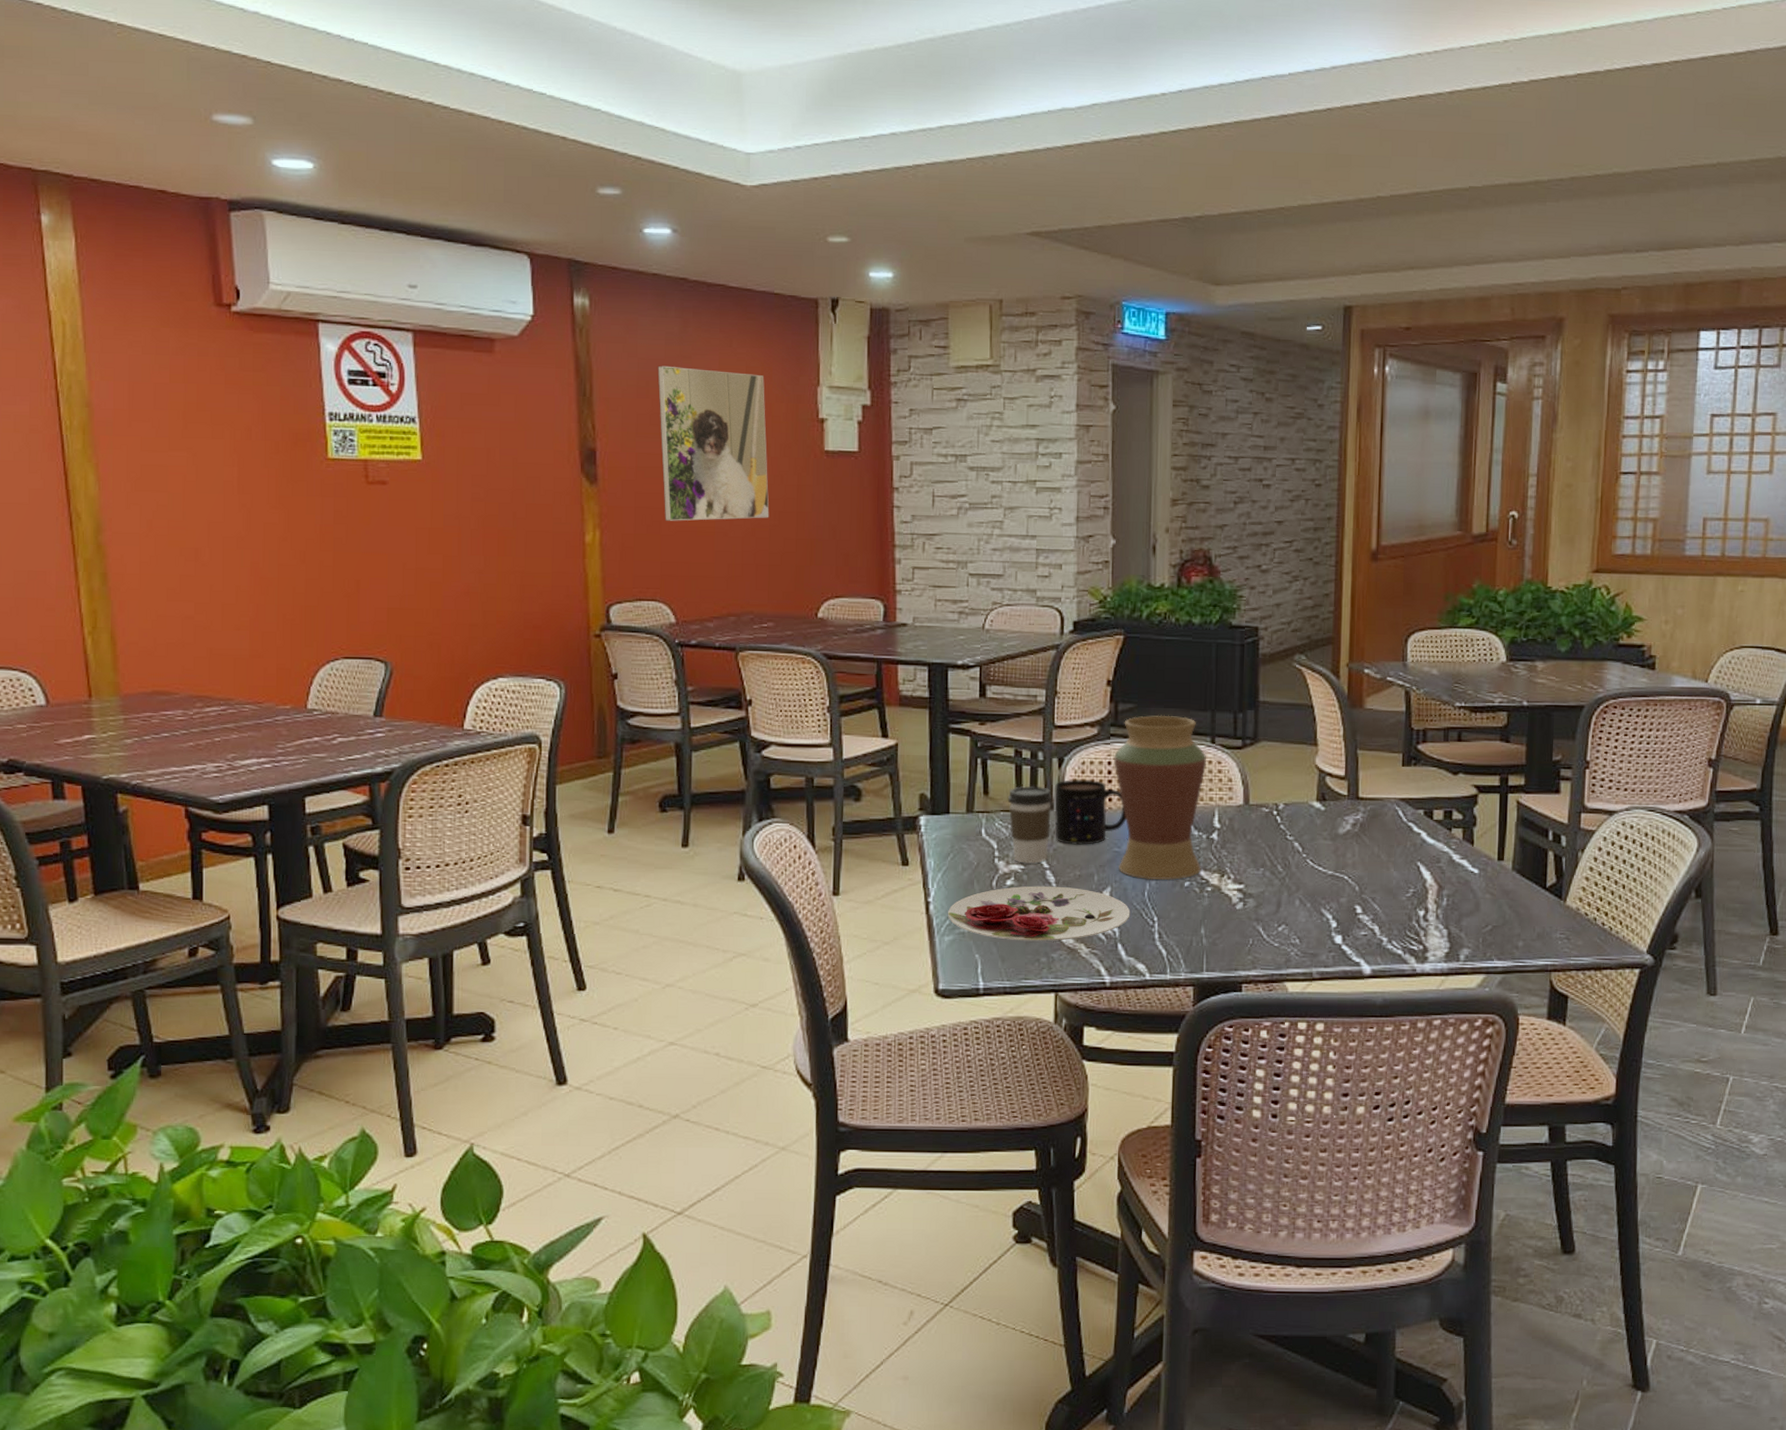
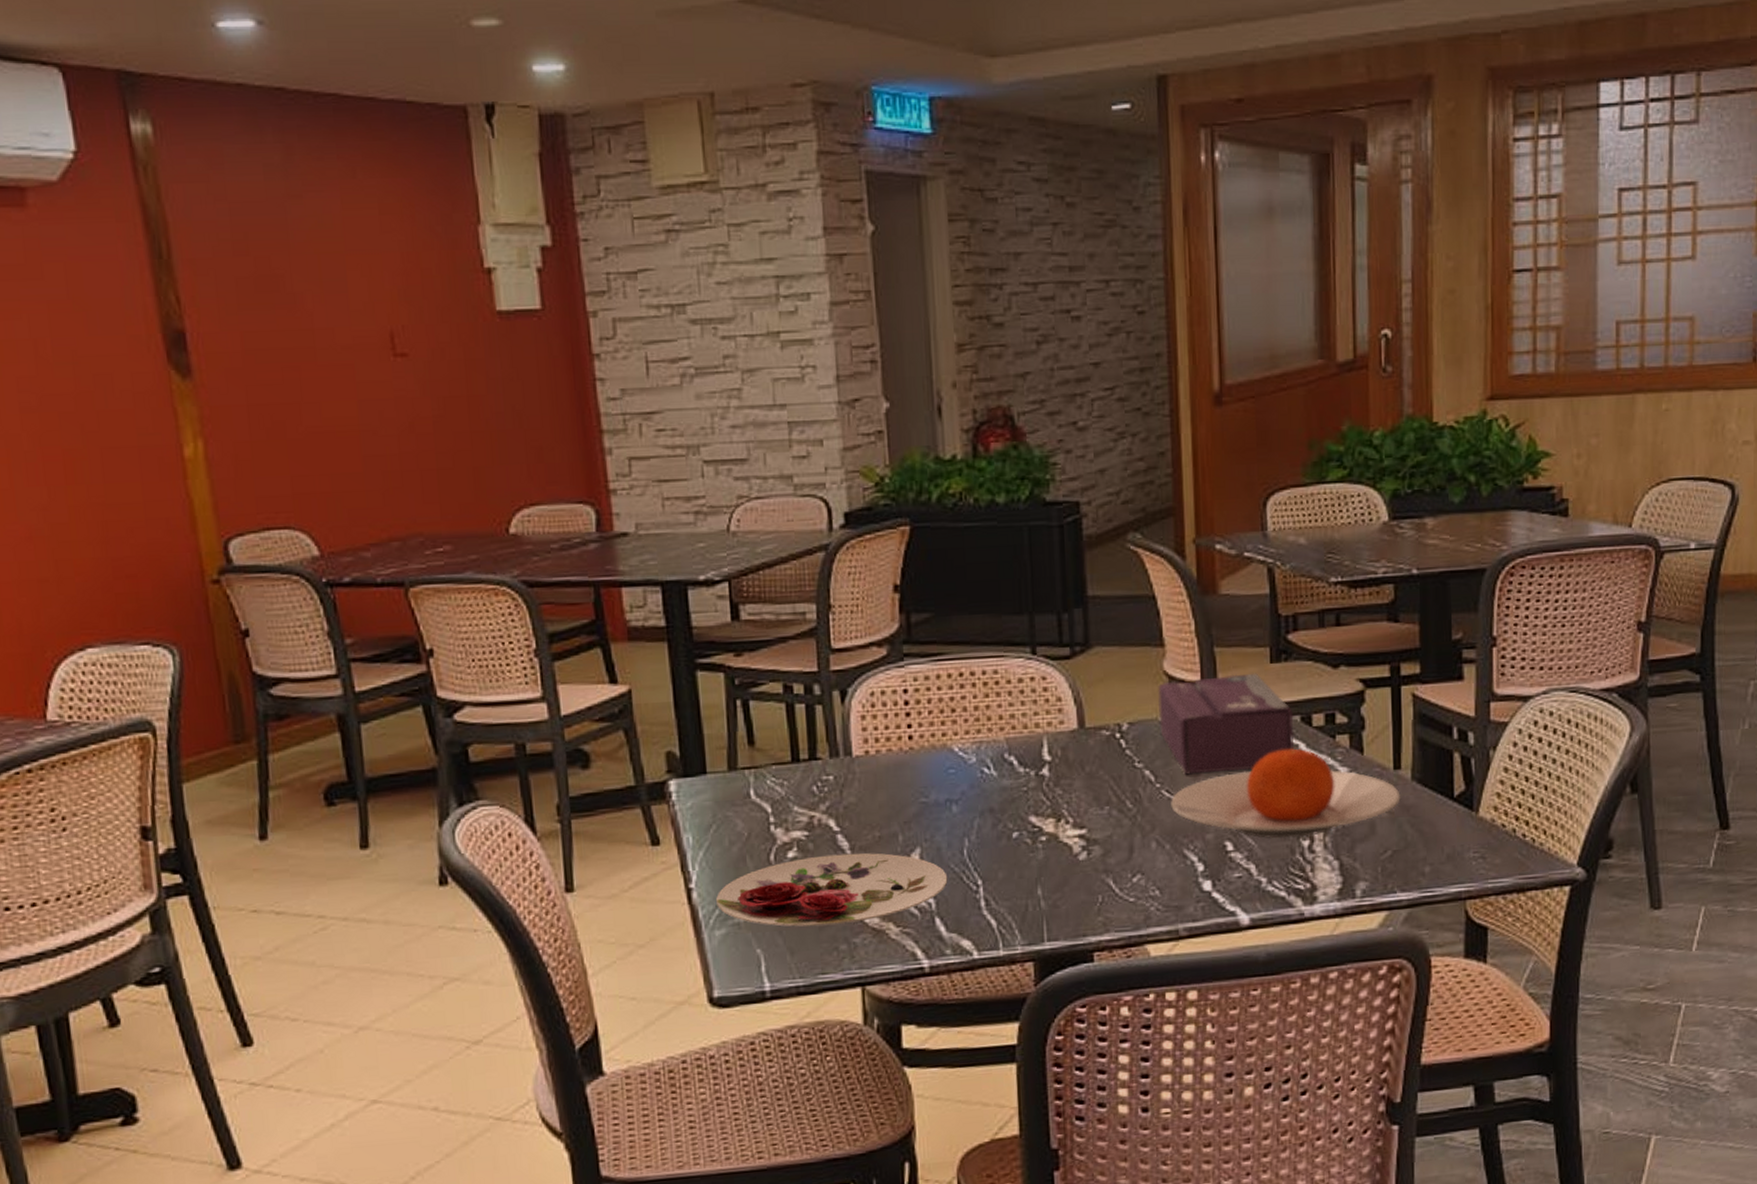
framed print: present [657,365,769,521] -> none [257,209,431,421]
coffee cup: present [1007,786,1053,864] -> none [779,729,839,829]
mug: present [1054,779,1127,845] -> none [839,714,933,799]
vase: present [1113,715,1207,881] -> none [909,623,1031,835]
tissue box: none [1309,772,1418,850] -> present [1158,673,1295,775]
plate: none [1313,836,1502,908] -> present [1171,748,1401,839]

